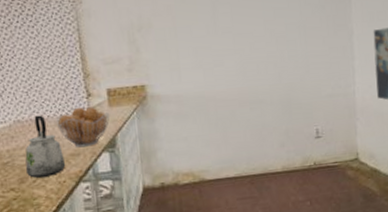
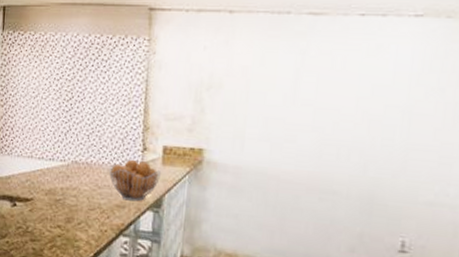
kettle: present [25,115,66,178] -> none [73,159,111,223]

